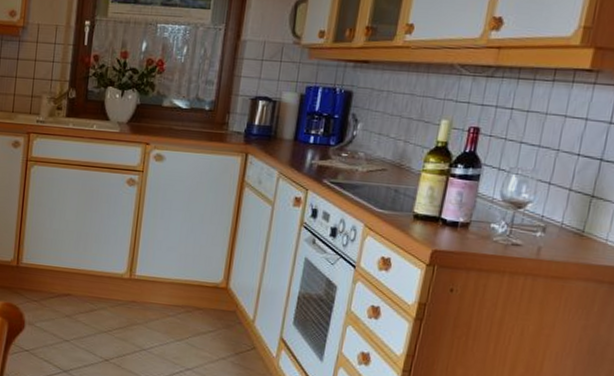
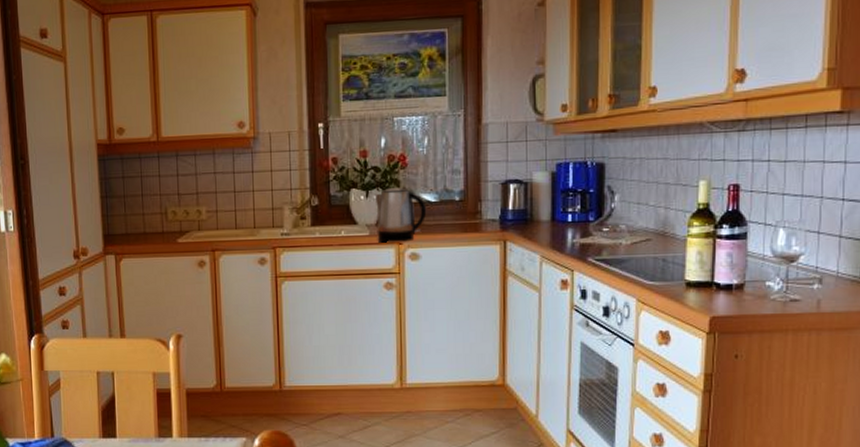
kettle: none [126,90,177,143] -> present [374,188,427,243]

